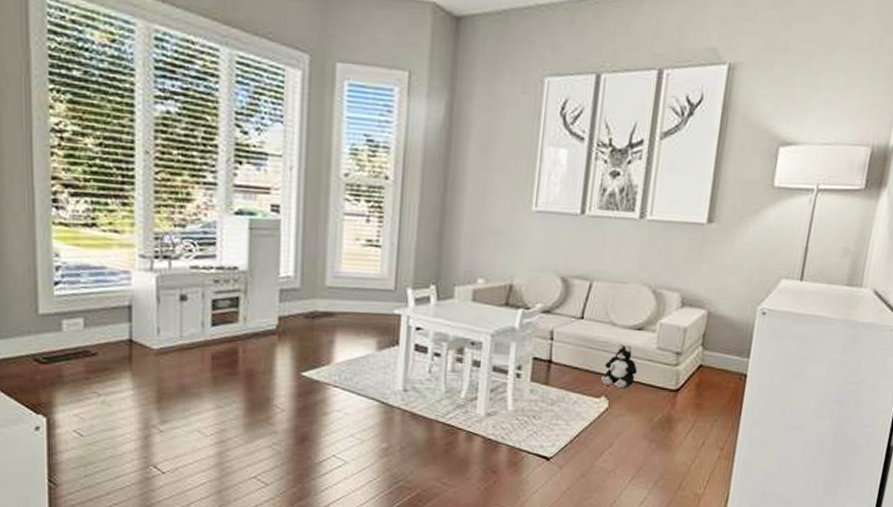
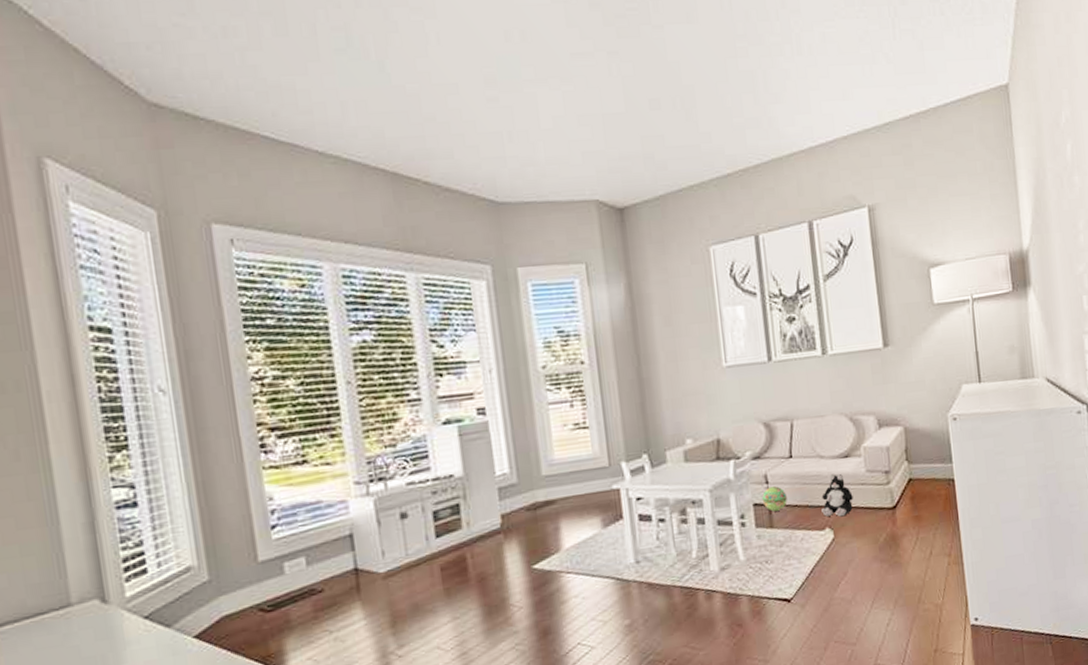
ball: none [543,344,569,369] -> present [761,486,787,512]

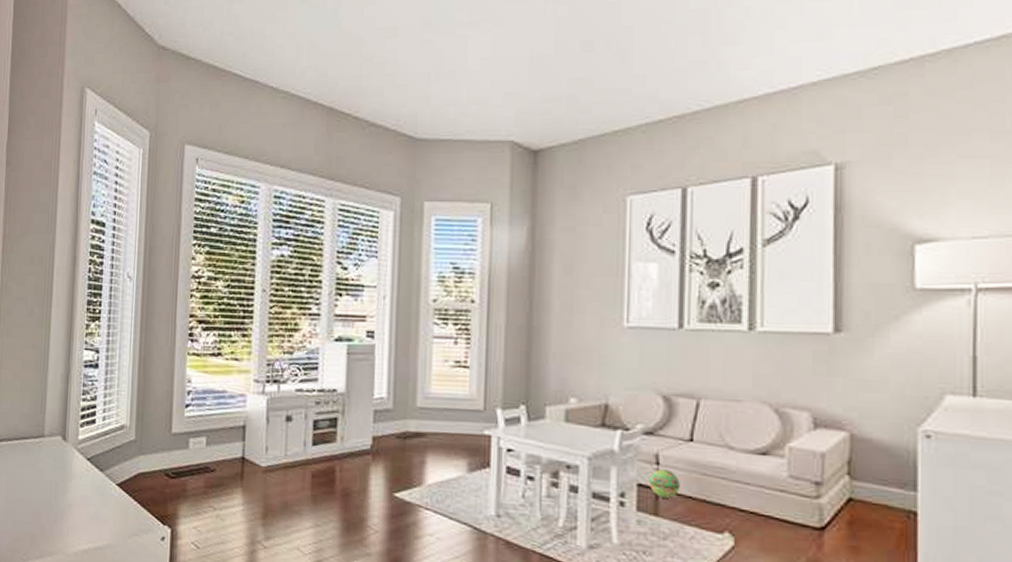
plush toy: present [821,474,853,517] -> none [722,470,767,524]

